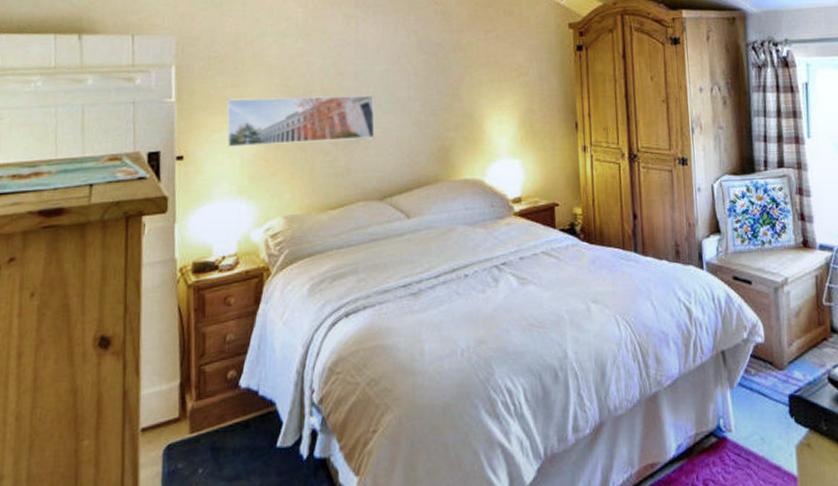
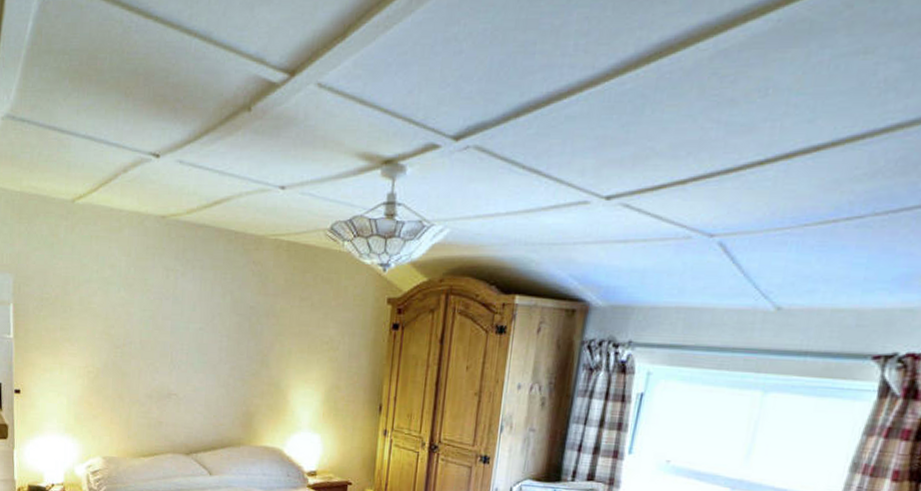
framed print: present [227,95,375,147] -> none [56,341,187,395]

